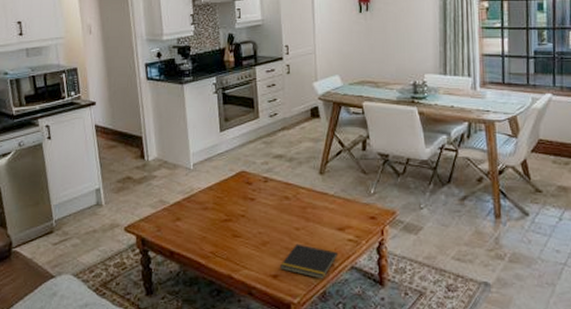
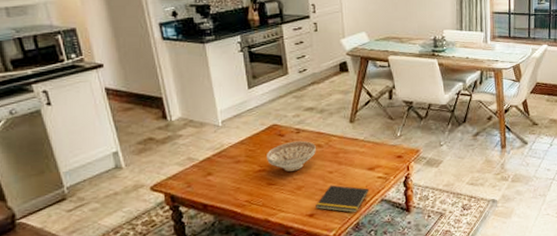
decorative bowl: none [234,190,283,224] -> present [267,140,316,172]

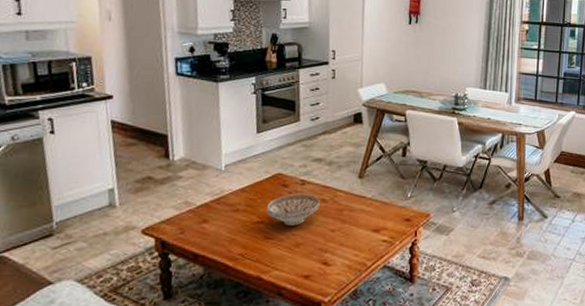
notepad: present [316,185,370,213] -> none [313,245,372,278]

